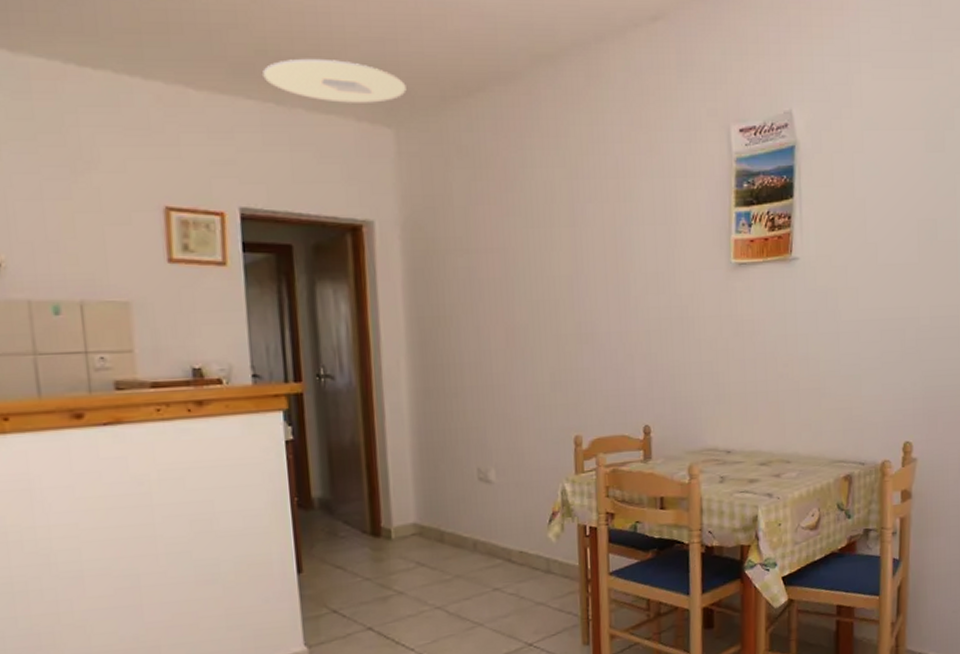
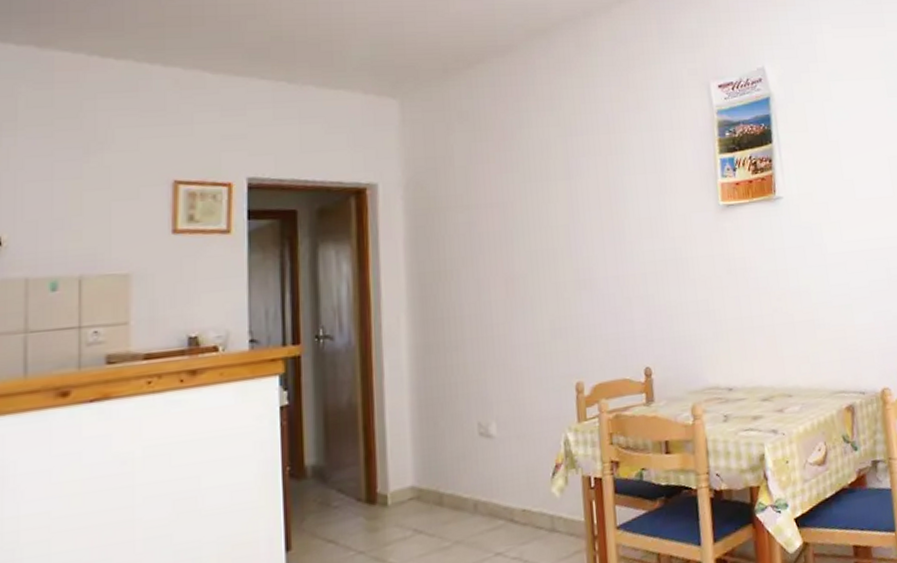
ceiling light: present [263,58,407,103] -> none [277,41,411,79]

